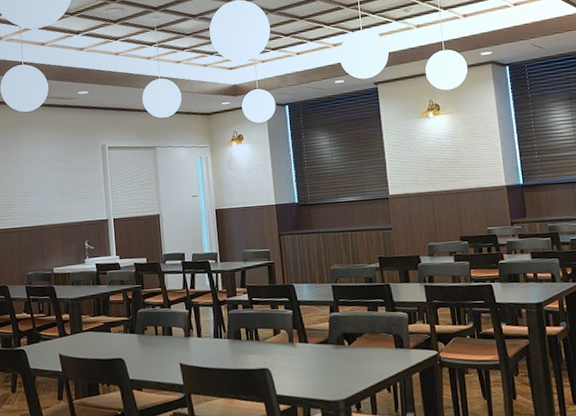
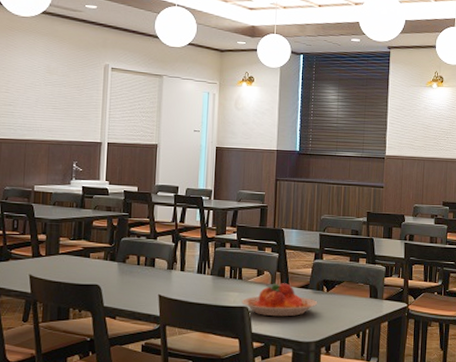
plate: none [262,340,341,376] -> present [241,282,318,317]

